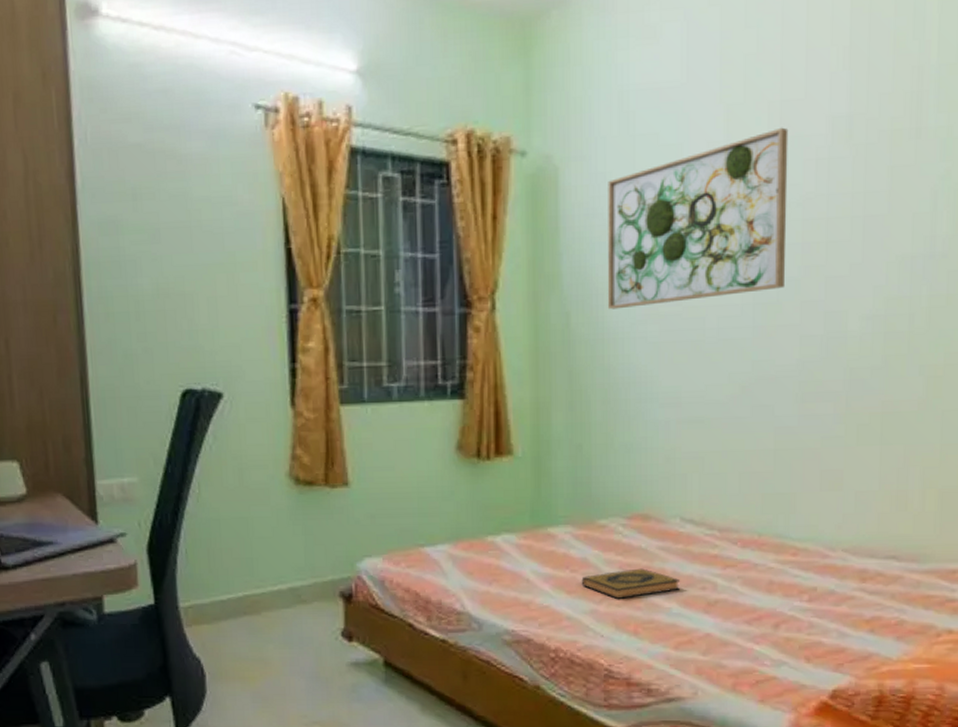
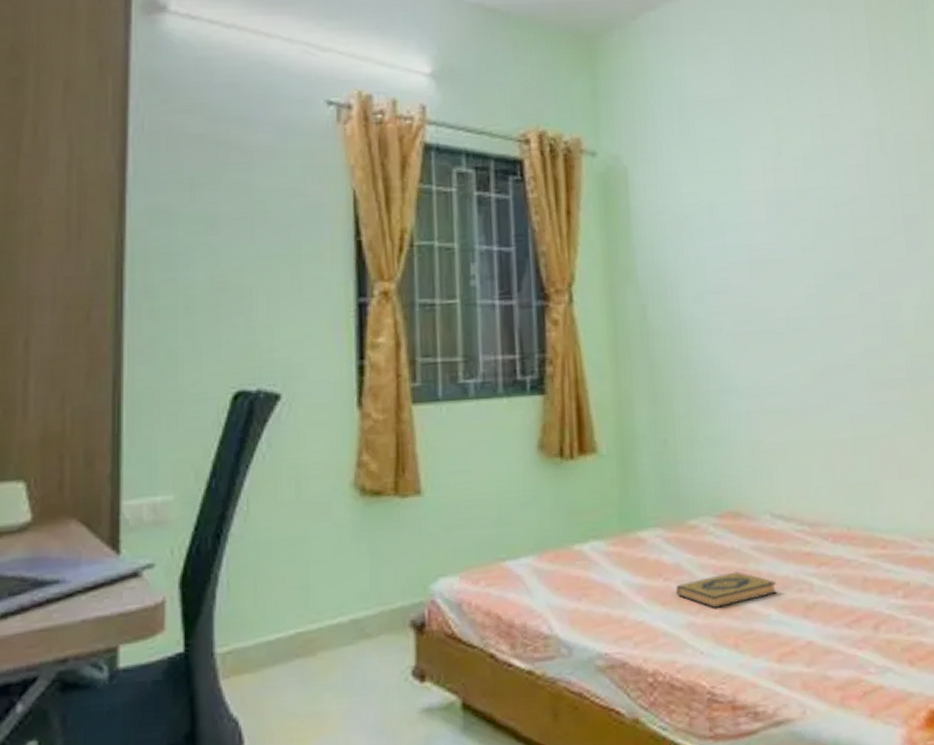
wall art: present [607,127,789,310] -> none [674,137,843,302]

